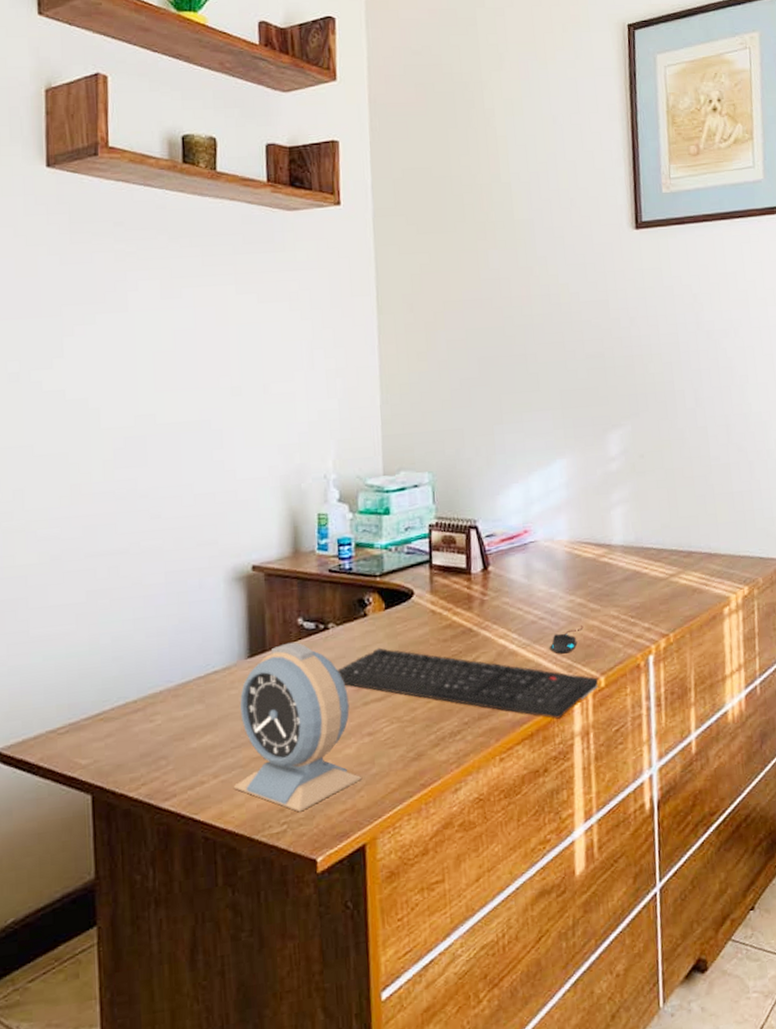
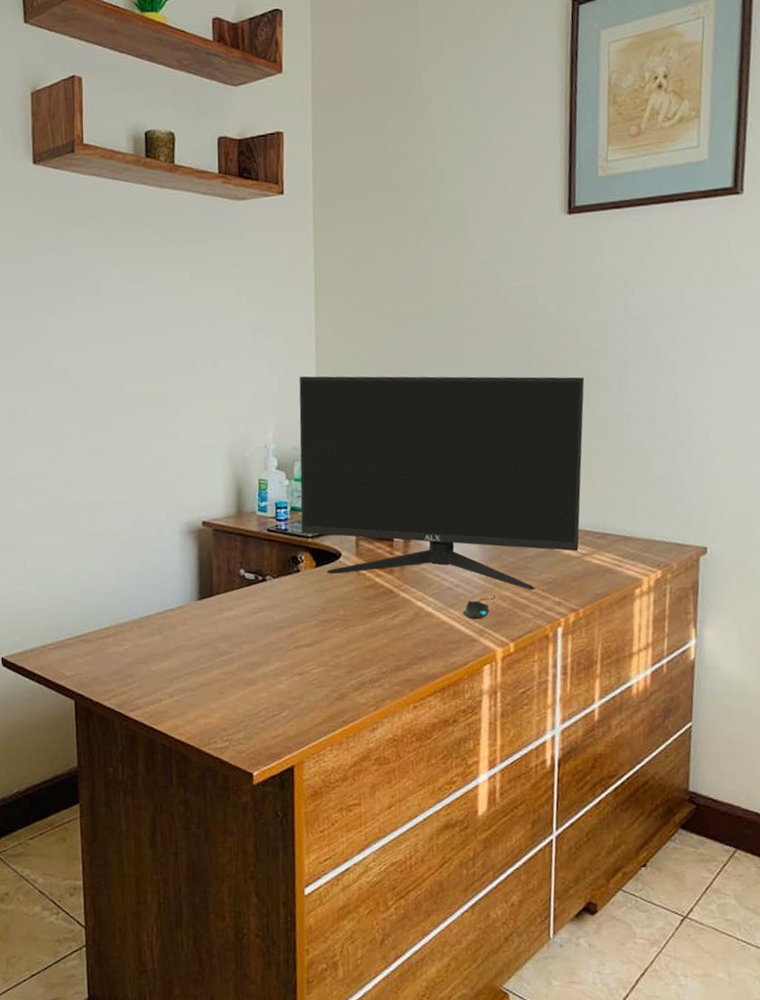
alarm clock: present [233,642,361,812] -> none [185,589,292,733]
keyboard: present [337,647,599,719] -> none [273,600,508,677]
computer monitor: none [361,391,665,617] -> present [299,376,585,590]

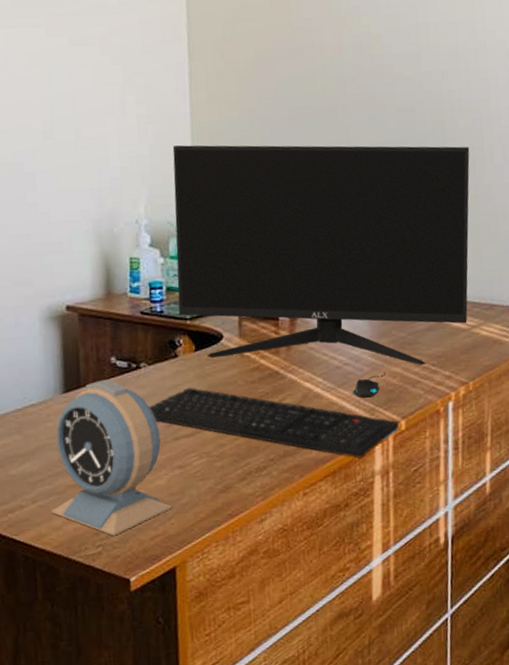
alarm clock: none [185,589,292,733] -> present [50,379,172,536]
keyboard: none [273,600,508,677] -> present [149,387,400,458]

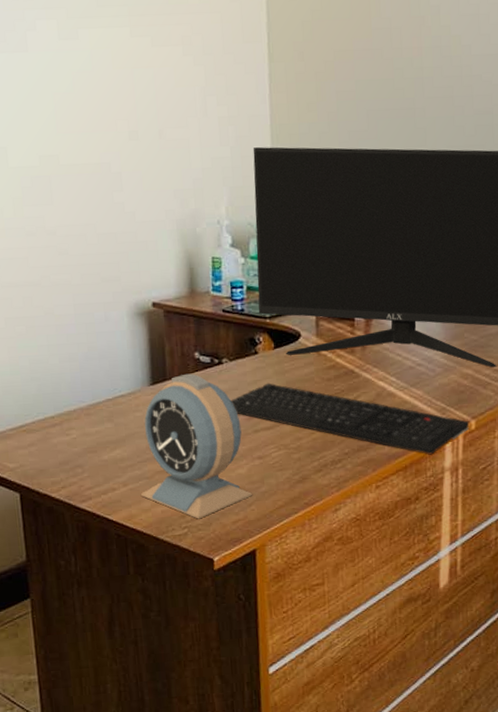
mouse: present [352,372,386,398] -> none [425,373,458,398]

